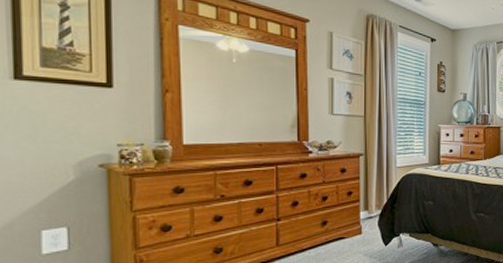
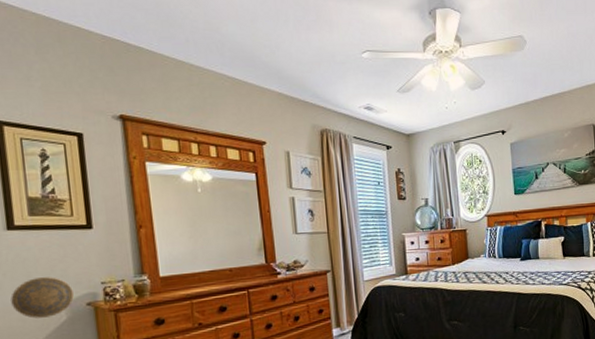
decorative plate: none [11,133,85,176] -> present [11,277,74,319]

